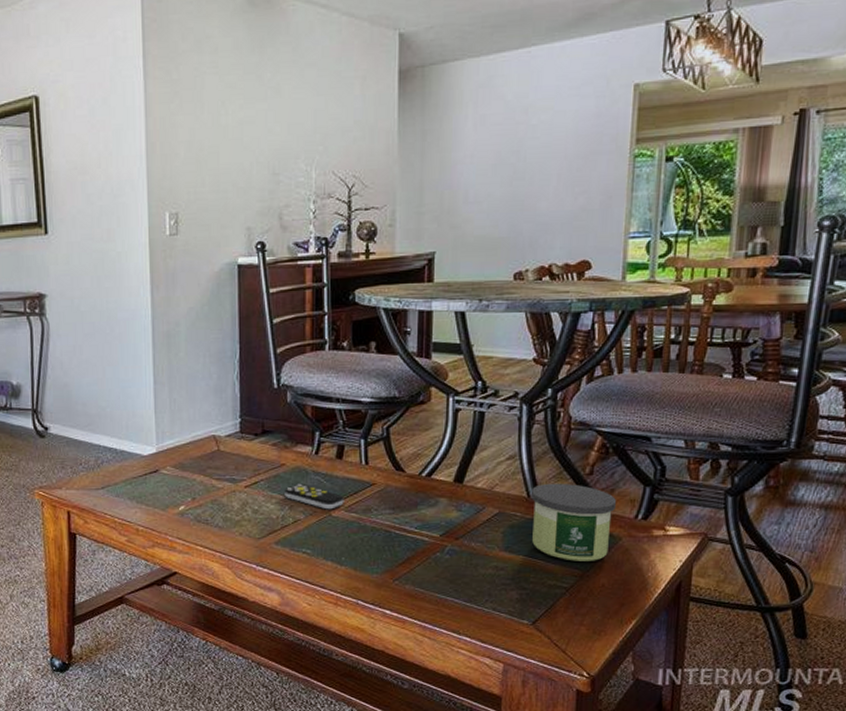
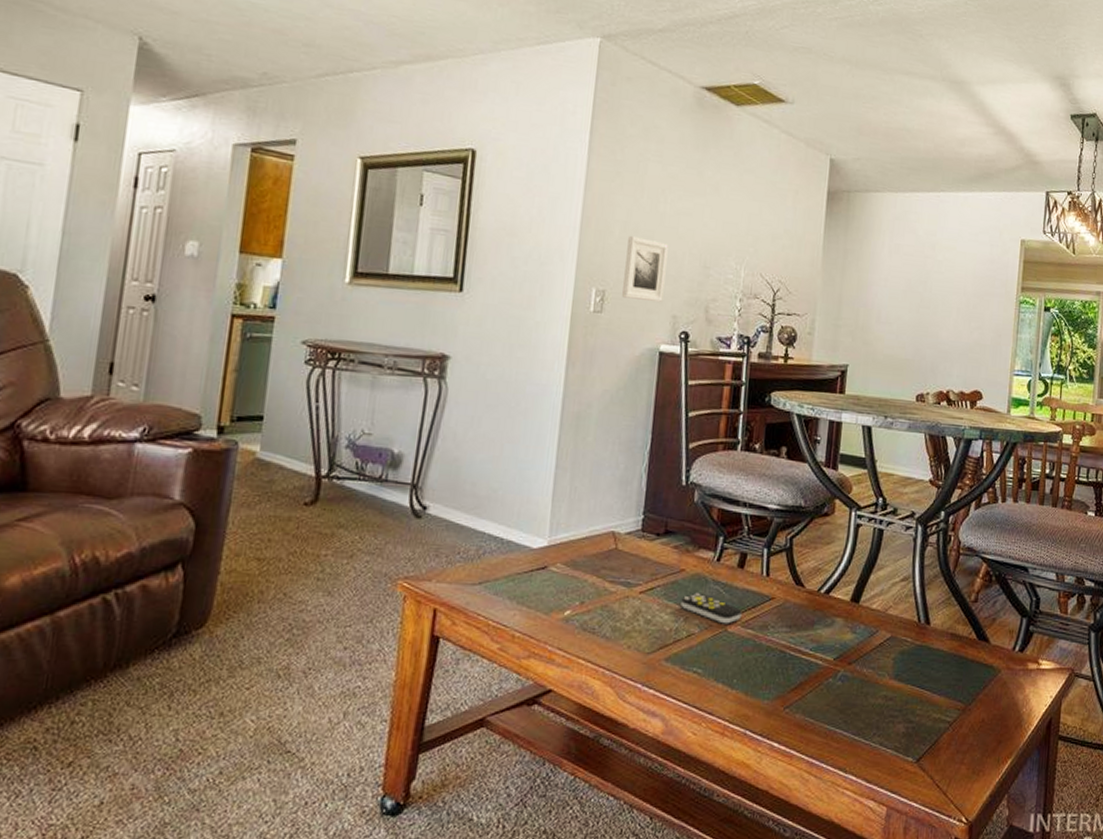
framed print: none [194,154,235,217] -> present [622,235,669,303]
candle: present [531,483,616,561] -> none [920,608,997,694]

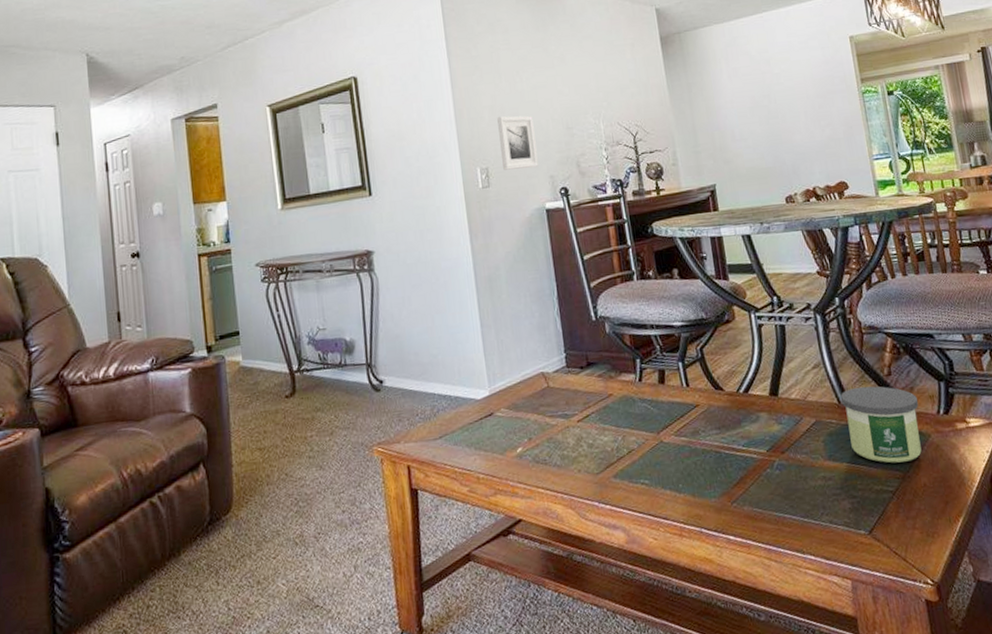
remote control: present [680,592,742,624] -> none [615,412,673,437]
candle: none [920,608,997,694] -> present [841,386,922,463]

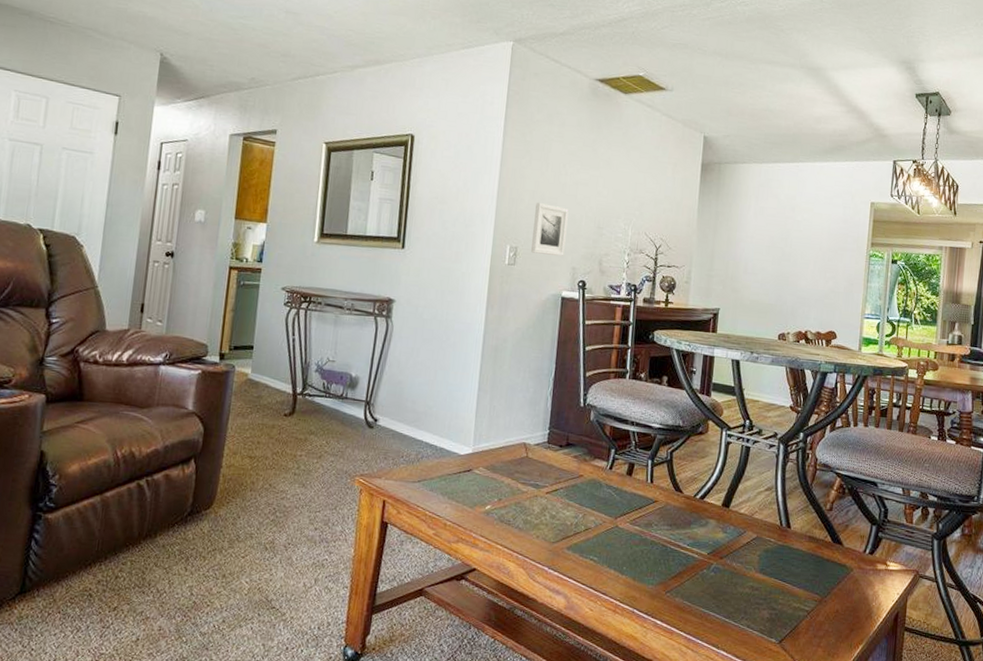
candle: present [841,386,922,463] -> none [782,514,849,588]

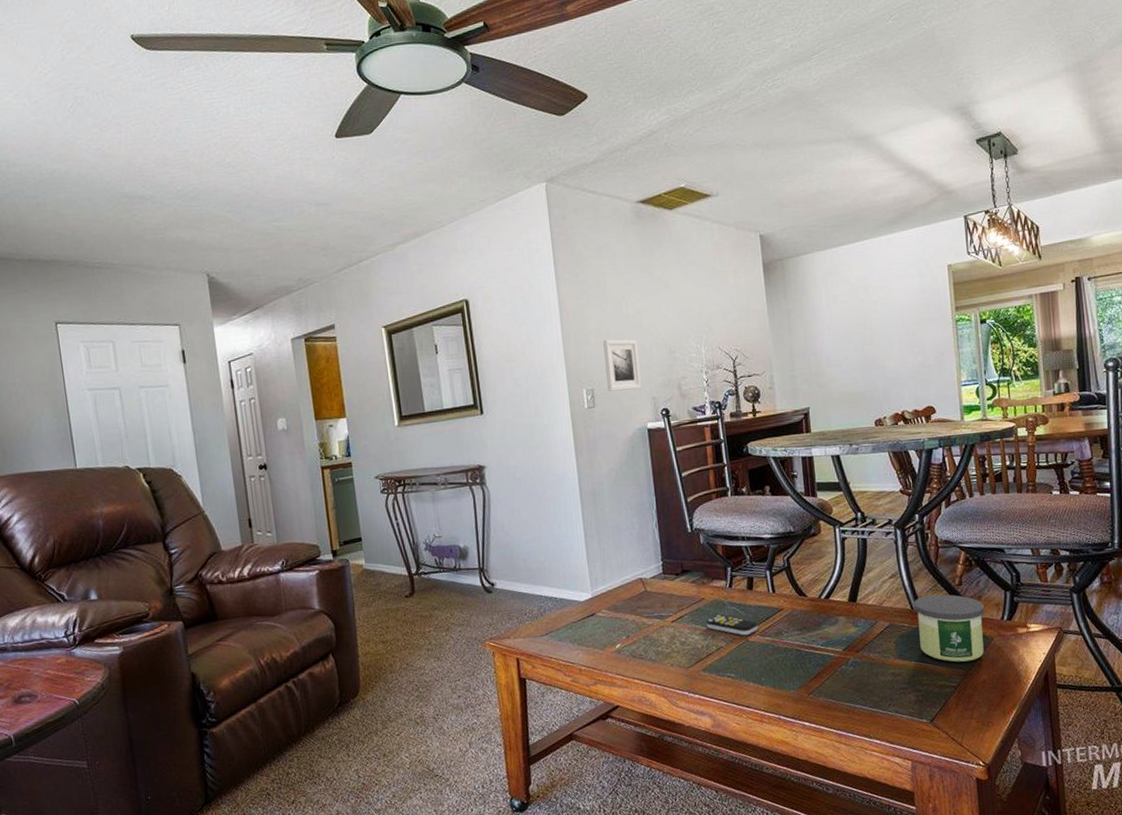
remote control: none [579,494,630,521] -> present [706,614,758,636]
candle: none [782,514,849,588] -> present [914,594,984,662]

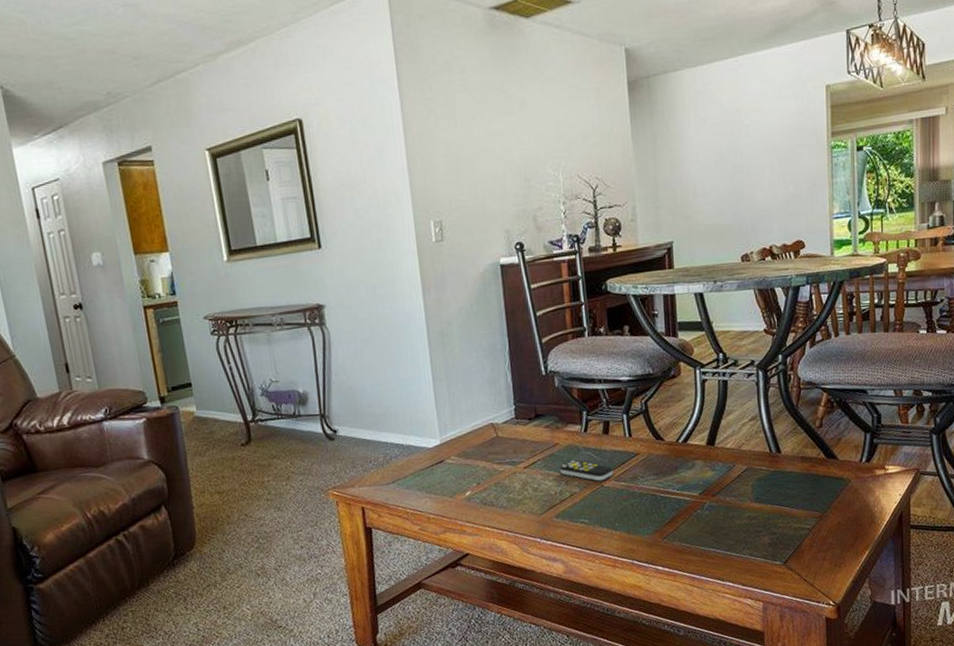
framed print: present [603,339,642,392] -> none [452,165,494,224]
candle: present [914,594,984,662] -> none [773,437,843,505]

